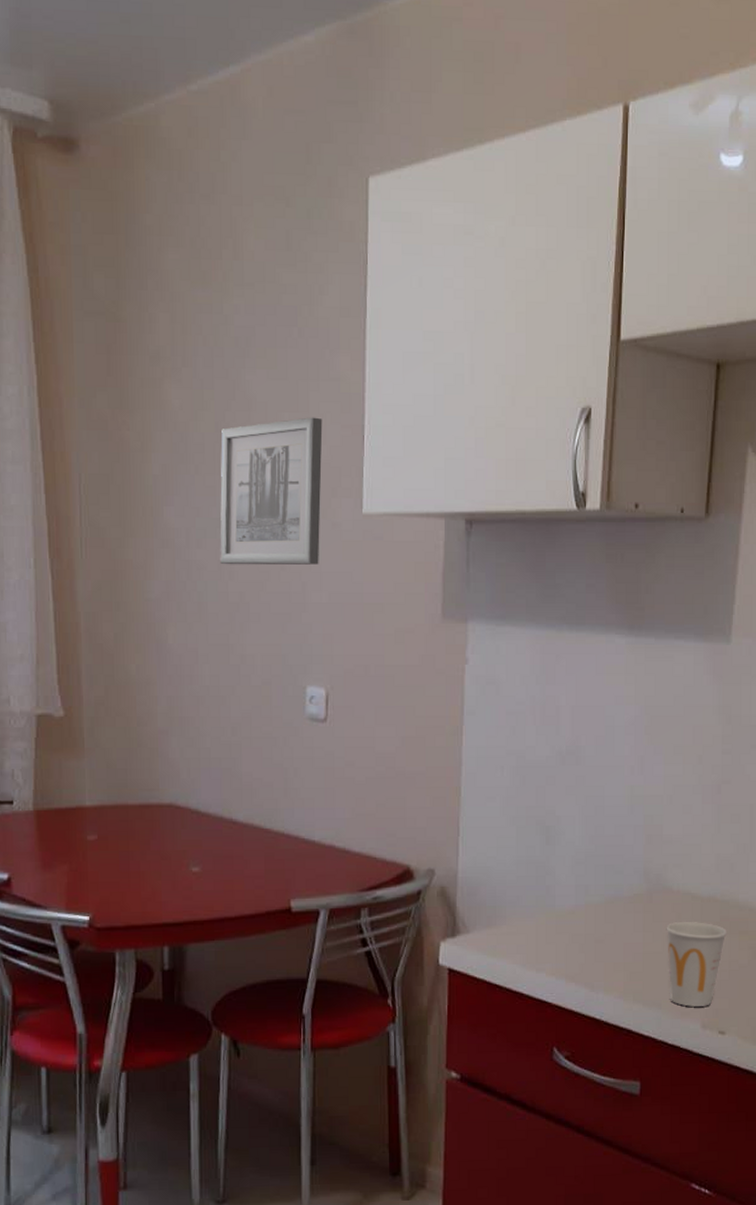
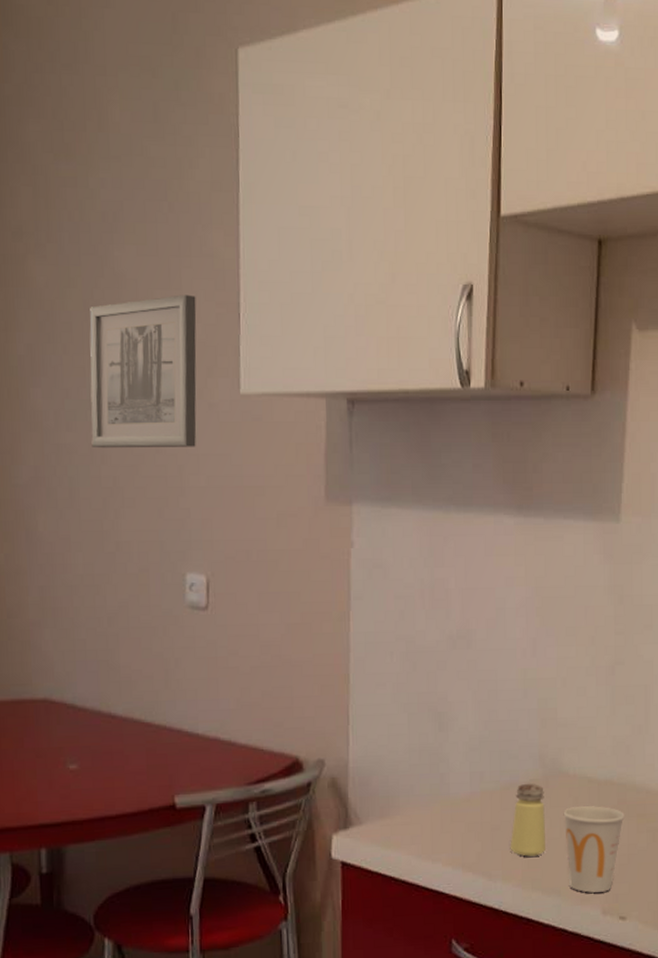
saltshaker: none [612,898,648,969] -> present [510,784,545,857]

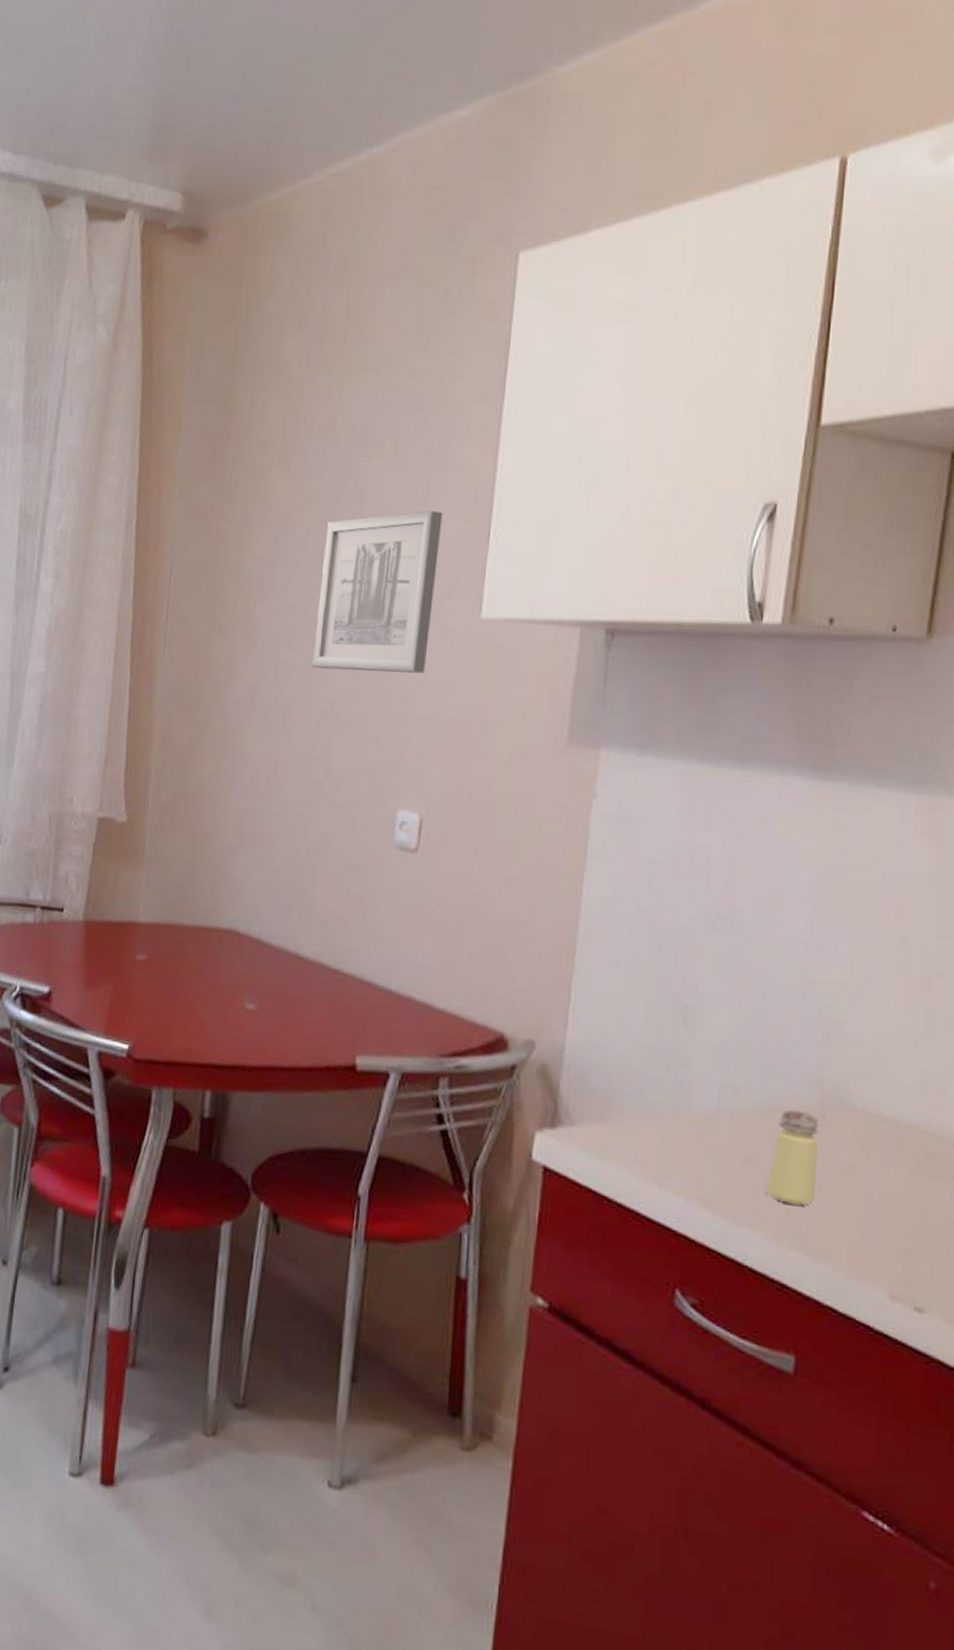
cup: present [563,806,625,893] -> none [843,1150,933,1271]

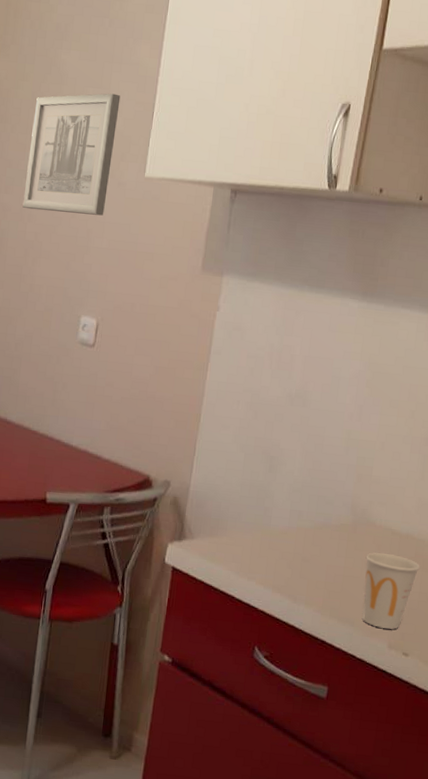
saltshaker: present [765,1110,819,1206] -> none [315,527,352,589]
cup: none [843,1150,933,1271] -> present [362,552,420,630]

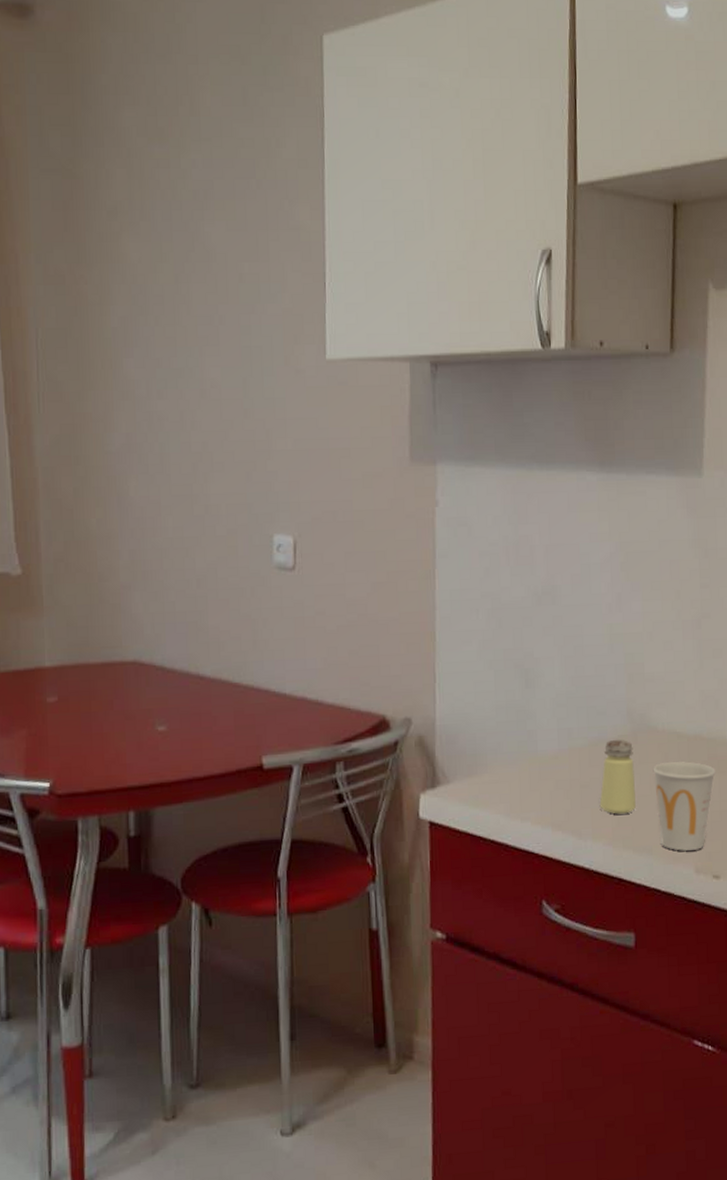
wall art: present [22,93,121,216] -> none [181,266,284,415]
saltshaker: none [315,527,352,589] -> present [599,740,636,814]

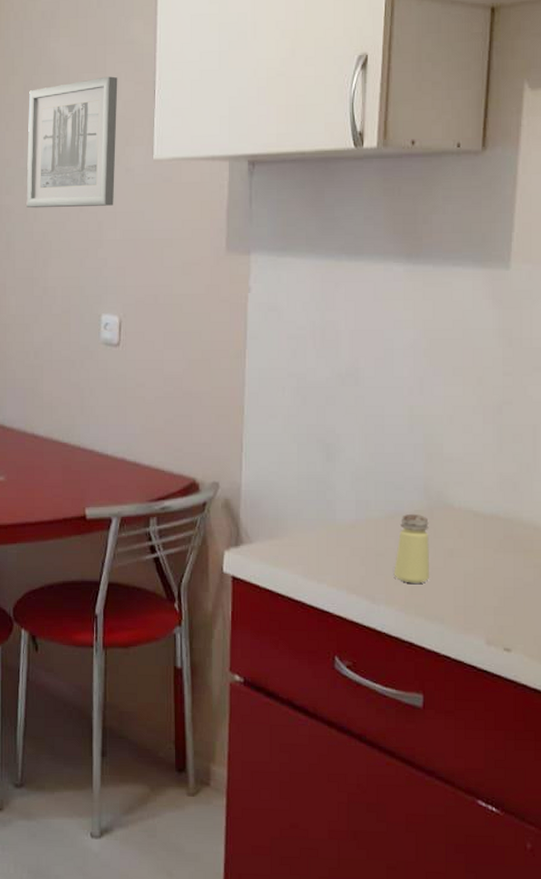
wall art: none [181,266,284,415] -> present [26,76,118,208]
cup: present [653,761,716,851] -> none [447,539,511,623]

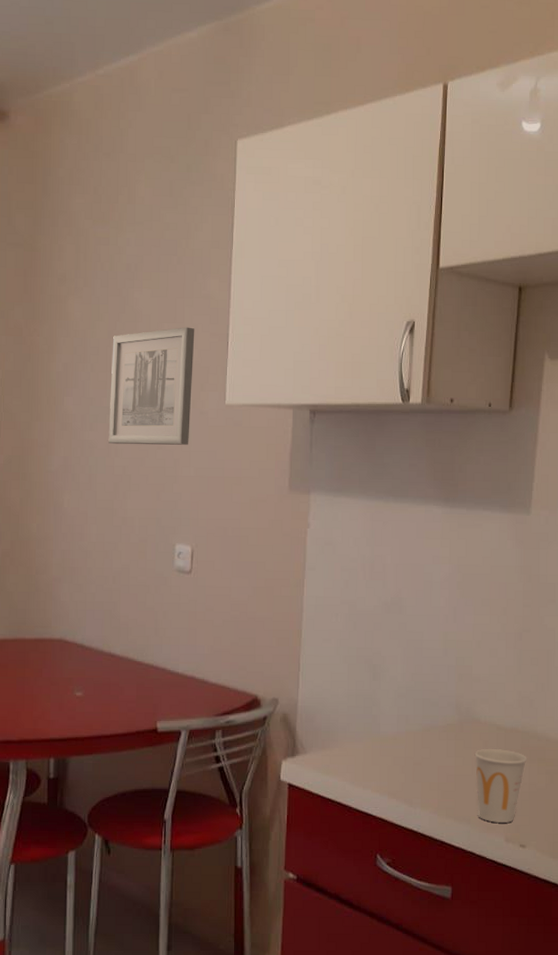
saltshaker: present [393,514,429,584] -> none [428,728,459,789]
cup: none [447,539,511,623] -> present [474,749,527,823]

